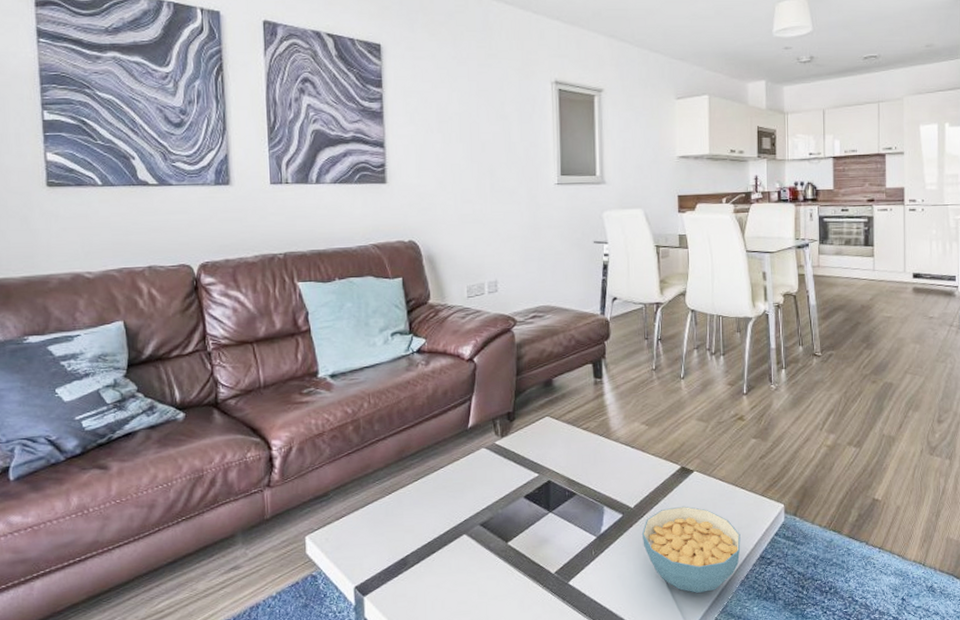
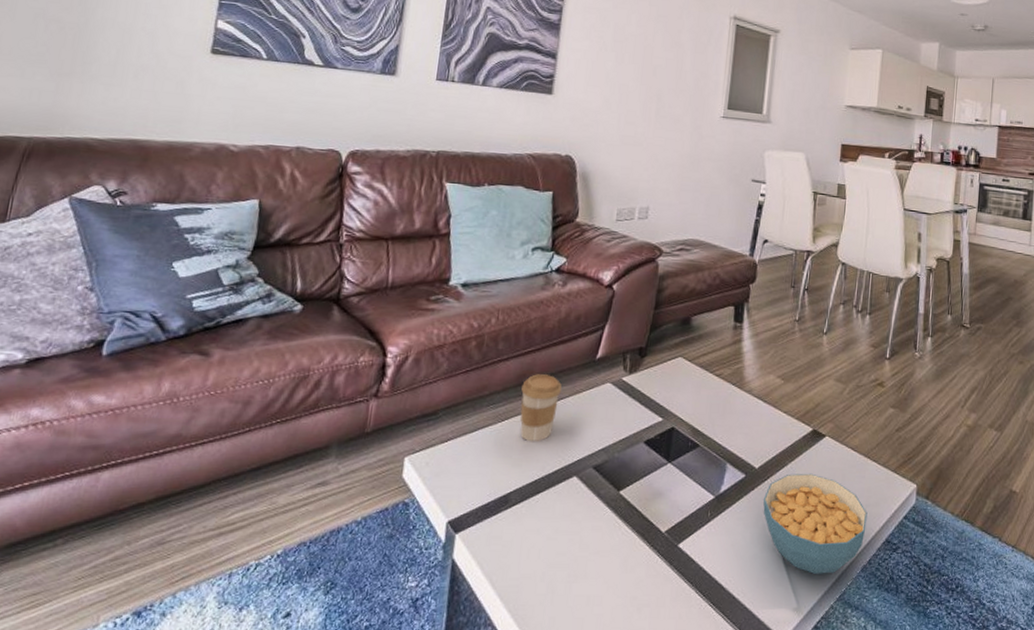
coffee cup: none [402,447,441,509] -> present [520,374,562,441]

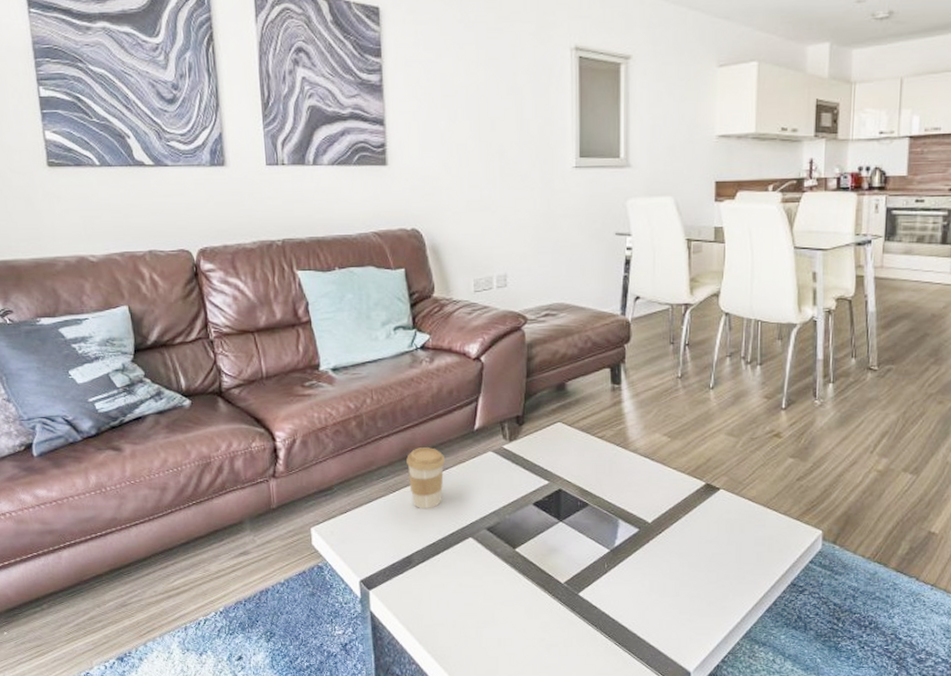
cereal bowl: present [763,473,868,574] -> none [660,525,770,615]

